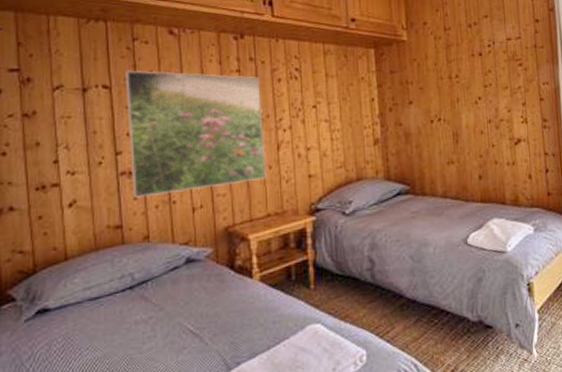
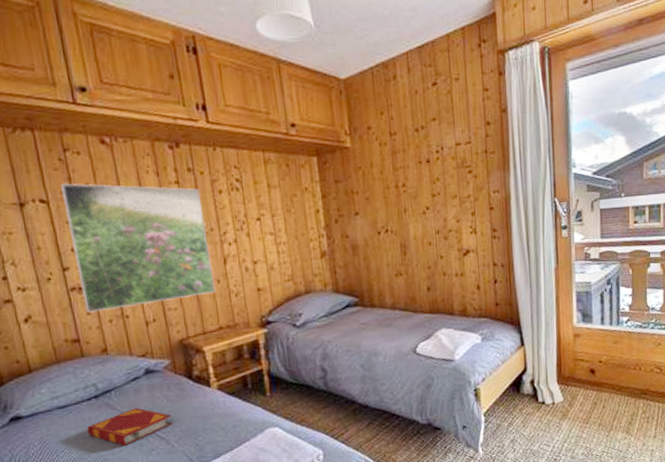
hardback book: none [117,300,208,344] -> present [87,407,172,446]

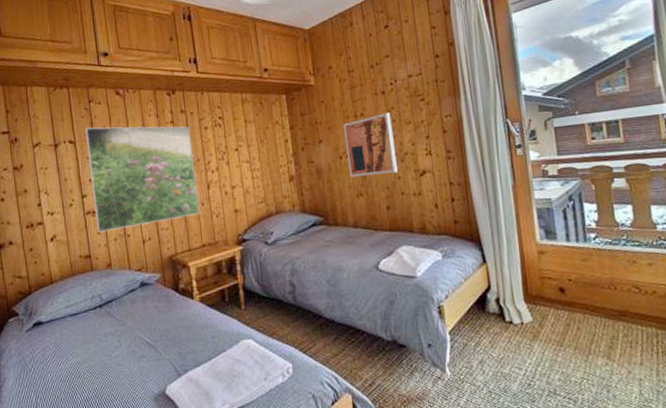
hardback book: present [87,407,172,446] -> none [91,317,161,352]
wall art: none [382,184,440,256] -> present [343,112,398,178]

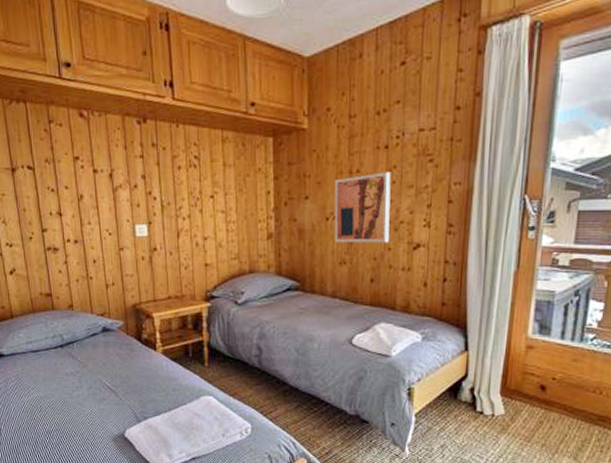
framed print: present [85,126,200,233] -> none [45,152,168,271]

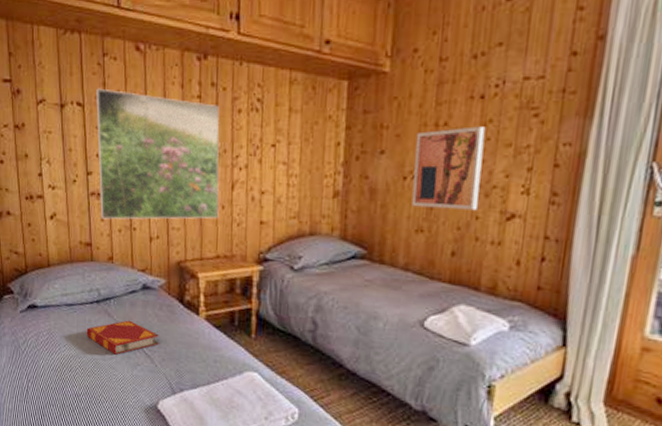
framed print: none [45,152,168,271] -> present [96,88,220,220]
hardback book: none [53,360,122,392] -> present [86,320,159,355]

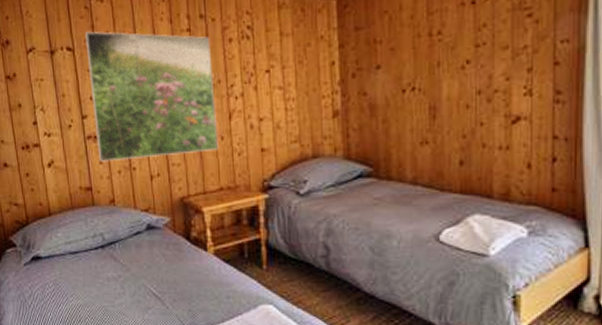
hardback book: present [86,320,159,355] -> none [93,263,168,300]
wall art: present [411,126,486,211] -> none [411,32,480,119]

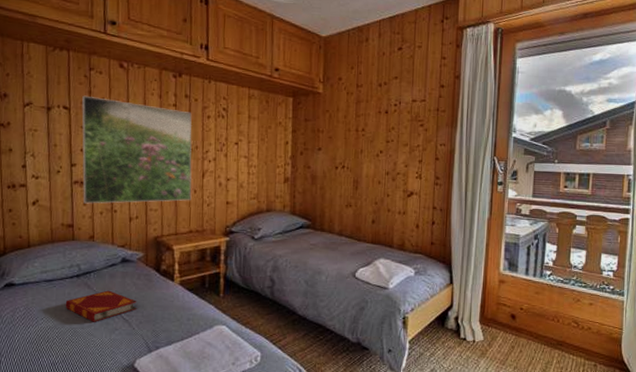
hardback book: none [93,263,168,300] -> present [65,290,137,322]

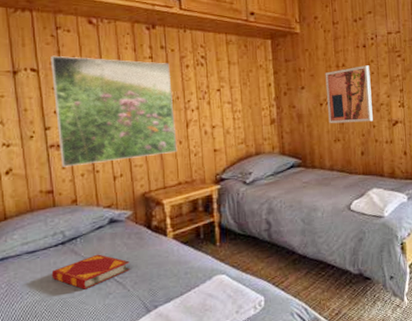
wall art: none [342,132,390,190] -> present [325,65,373,124]

